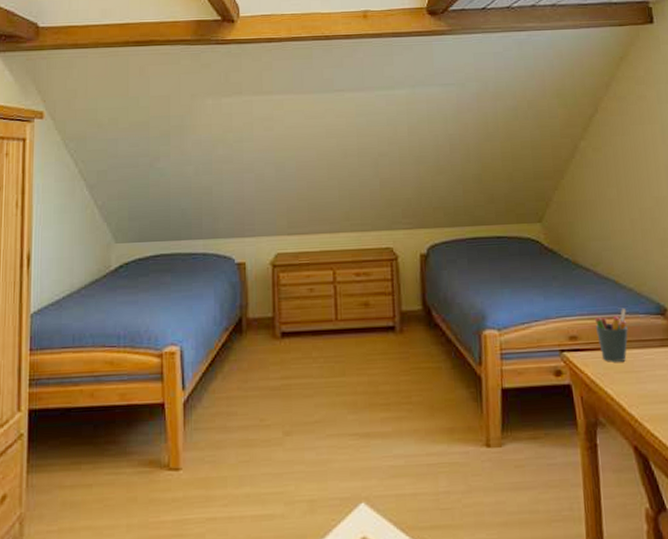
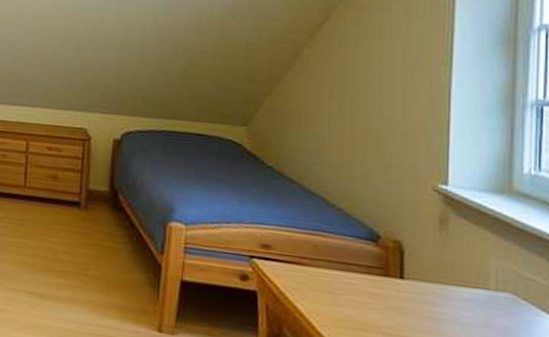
pen holder: present [594,307,628,362] -> none [292,226,331,281]

